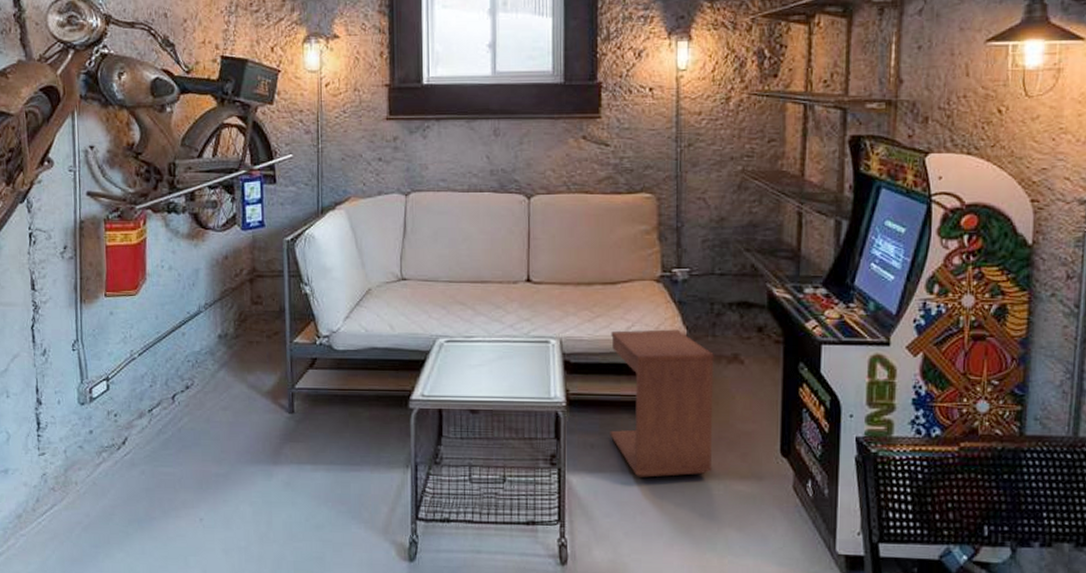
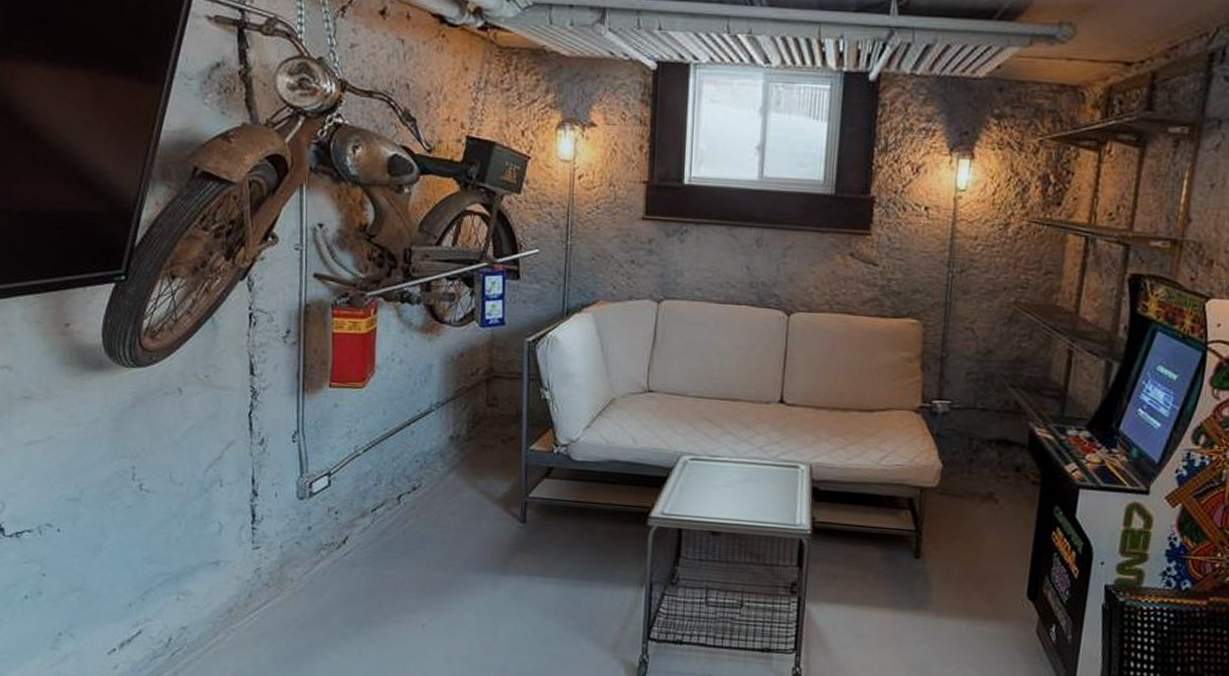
side table: present [610,329,714,477] -> none [854,460,968,613]

